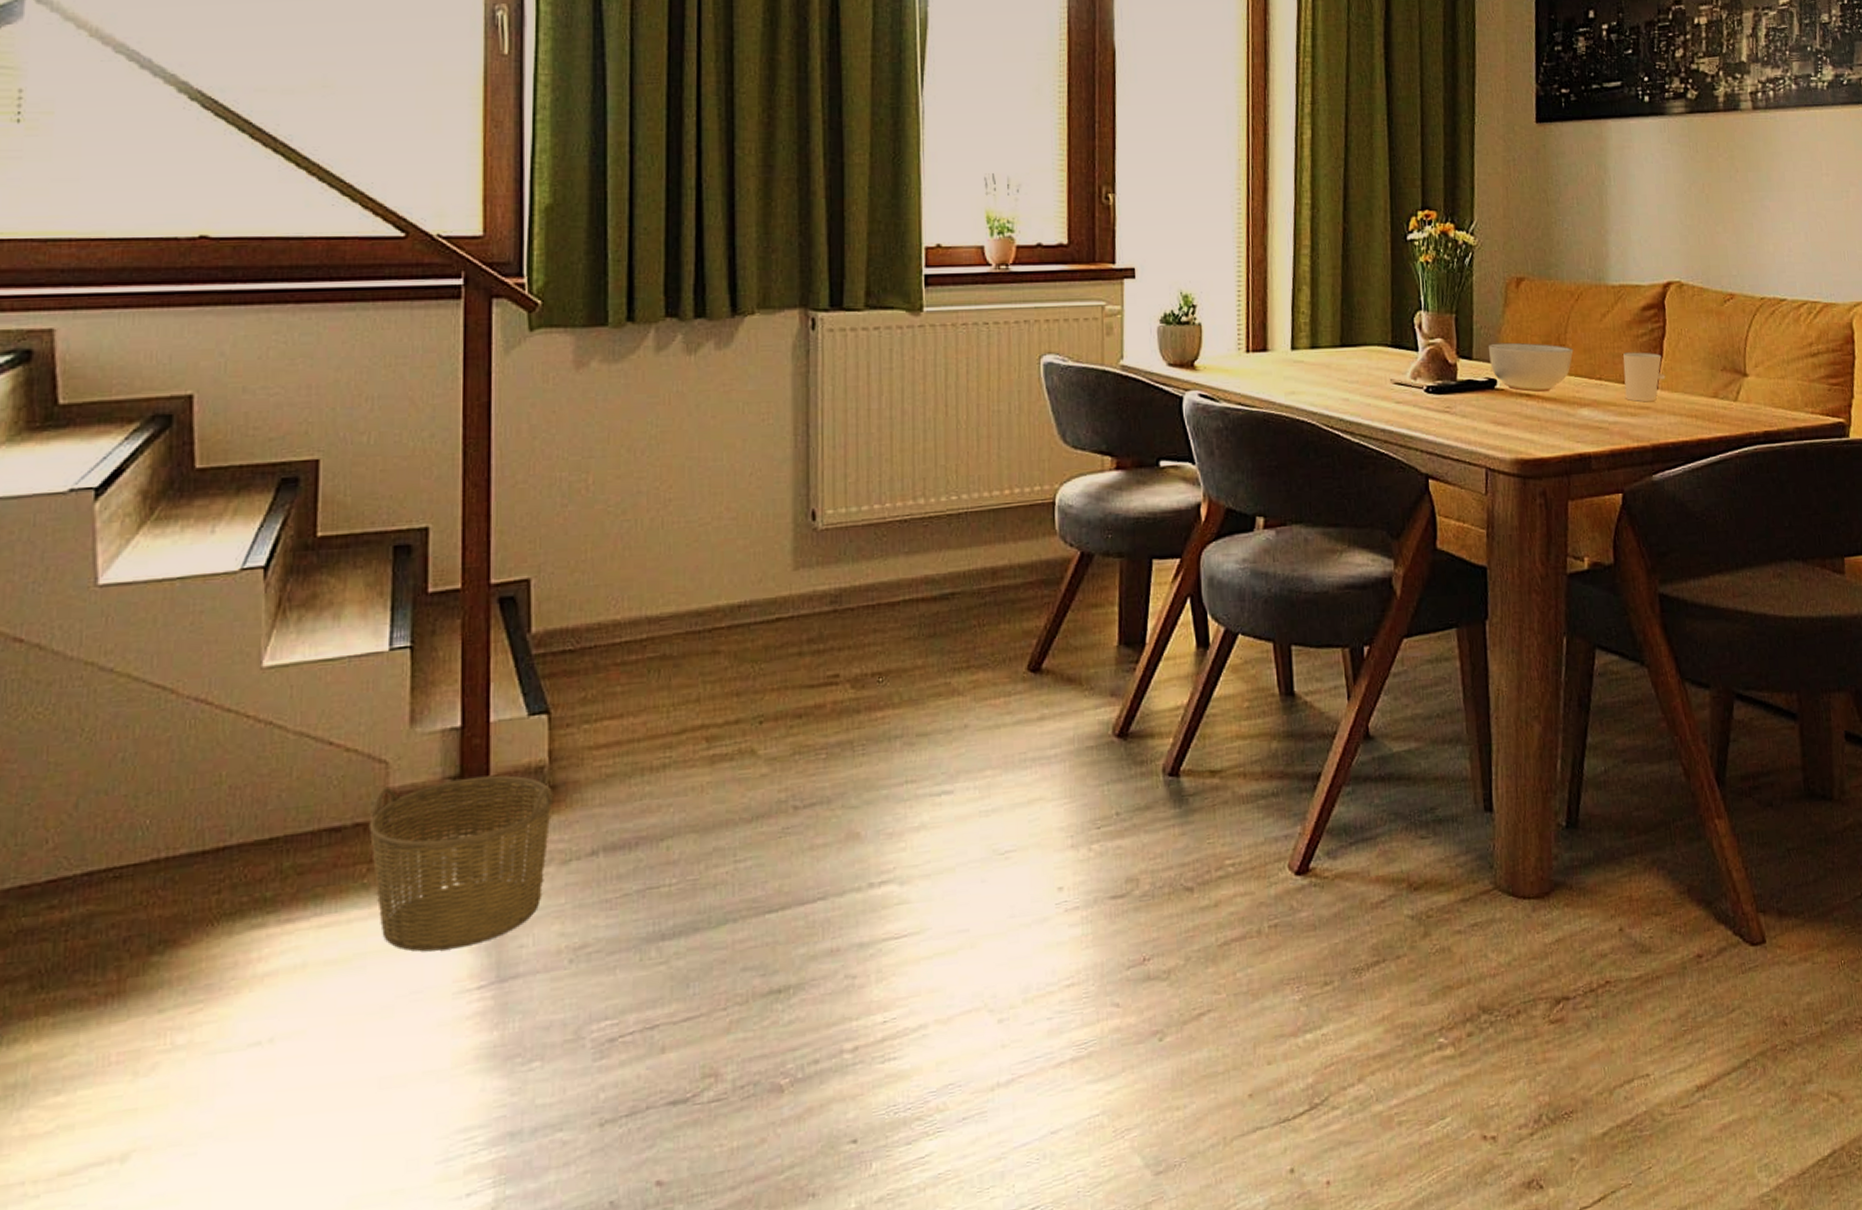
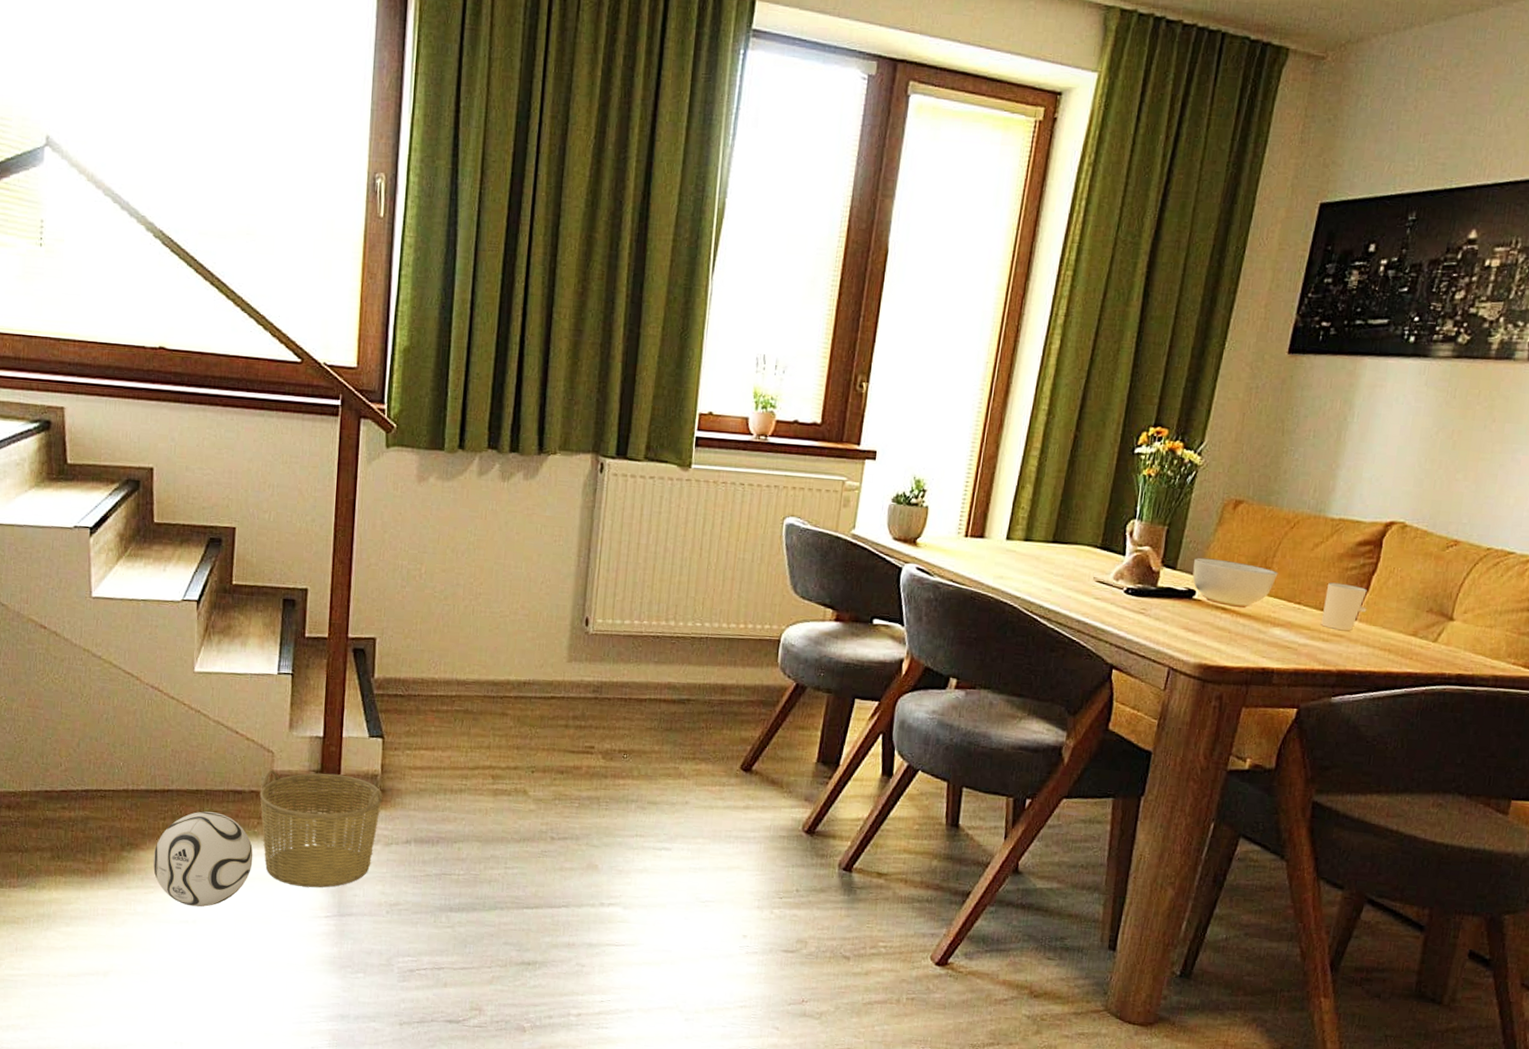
soccer ball: none [201,866,363,1018] -> present [153,811,253,907]

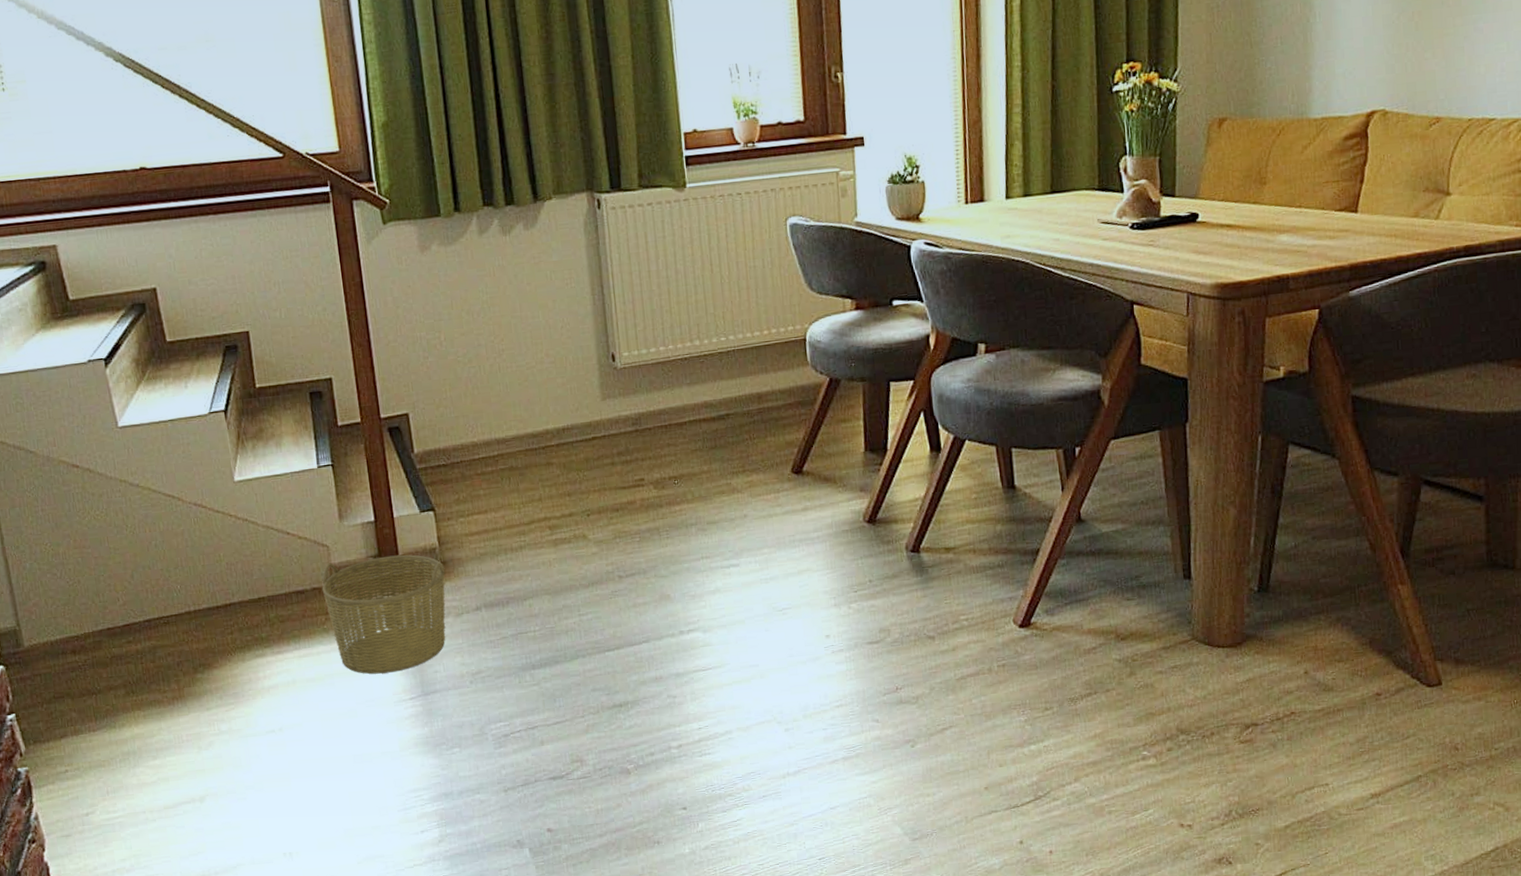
soccer ball: present [153,811,253,907] -> none [227,616,329,715]
bowl: present [1192,557,1278,609] -> none [1191,178,1274,223]
cup: present [1320,582,1367,632] -> none [1323,179,1366,226]

